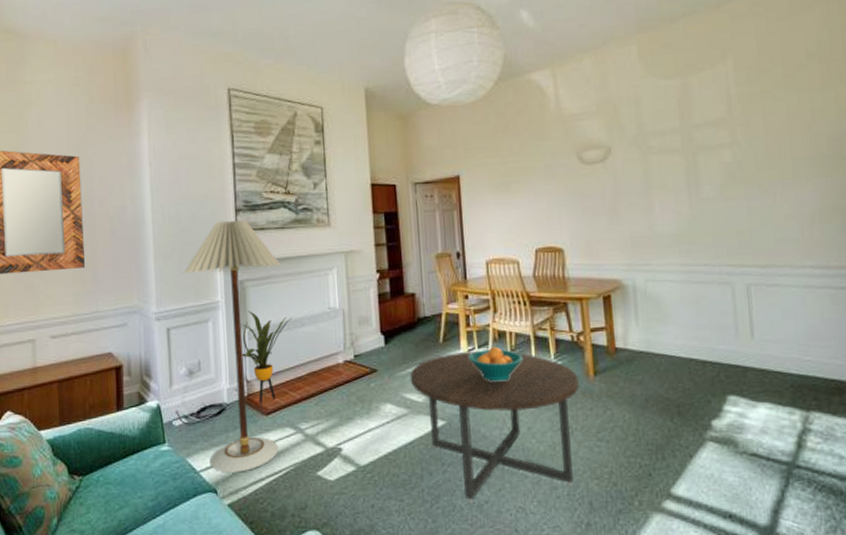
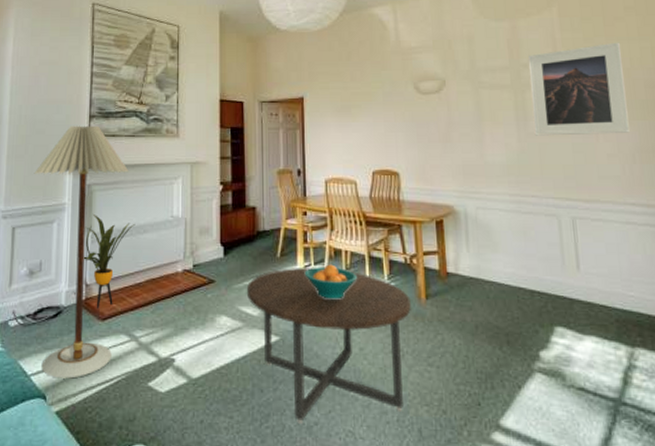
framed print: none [700,93,810,201] -> present [528,42,630,136]

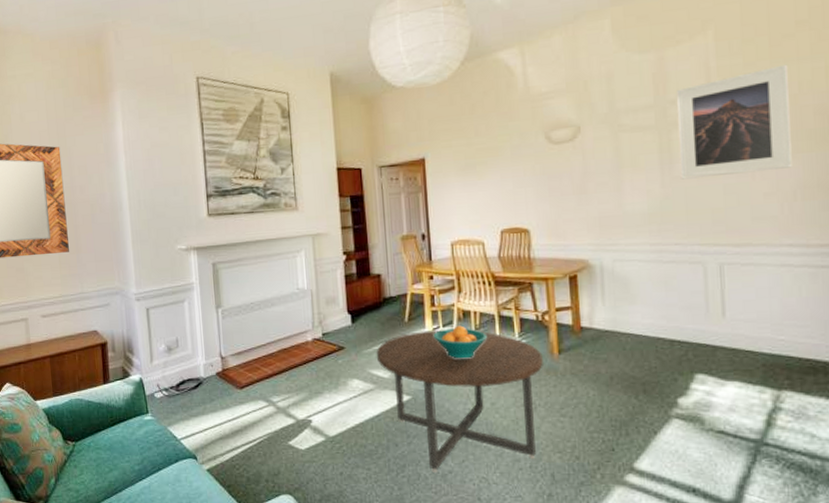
floor lamp: present [34,125,129,379] -> none [159,205,253,441]
house plant: present [83,215,136,308] -> none [215,292,263,378]

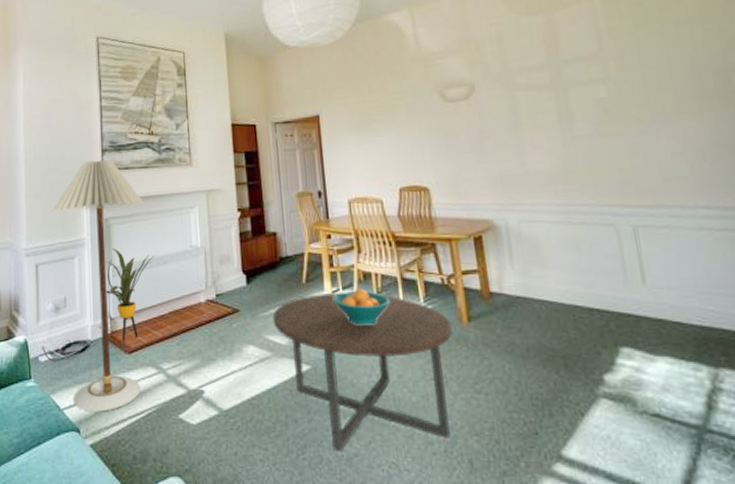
floor lamp: none [159,205,253,441] -> present [52,159,145,412]
house plant: none [215,292,263,378] -> present [106,248,155,342]
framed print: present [676,64,792,180] -> none [568,26,697,138]

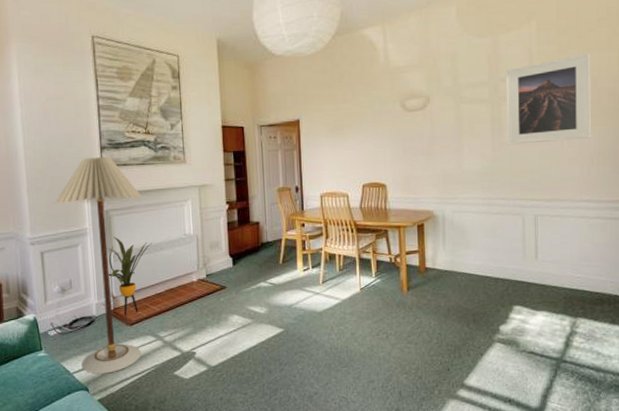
coffee table: present [272,293,452,455] -> none [254,271,395,394]
fruit bowl: present [332,288,390,325] -> none [303,267,349,296]
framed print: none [568,26,697,138] -> present [505,53,591,145]

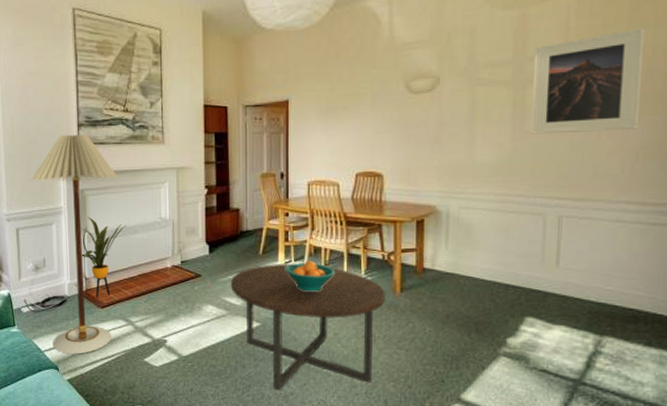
coffee table: none [254,271,395,394] -> present [230,264,385,393]
fruit bowl: none [303,267,349,296] -> present [285,260,335,292]

